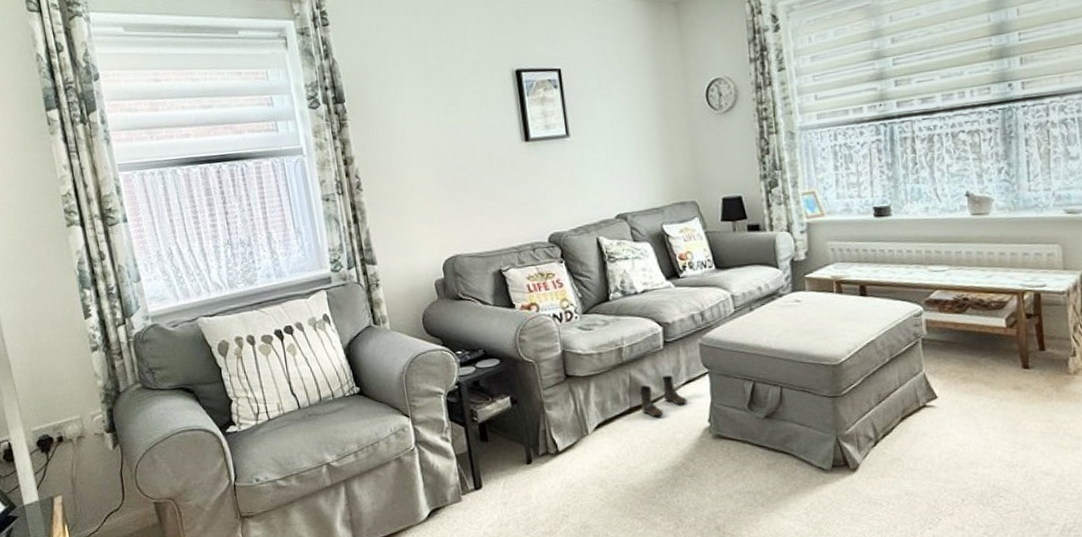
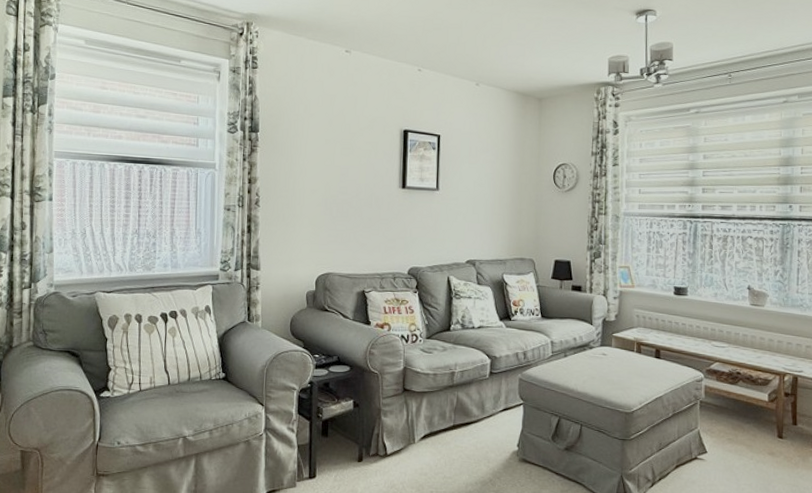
boots: present [639,374,687,418] -> none [463,401,502,436]

